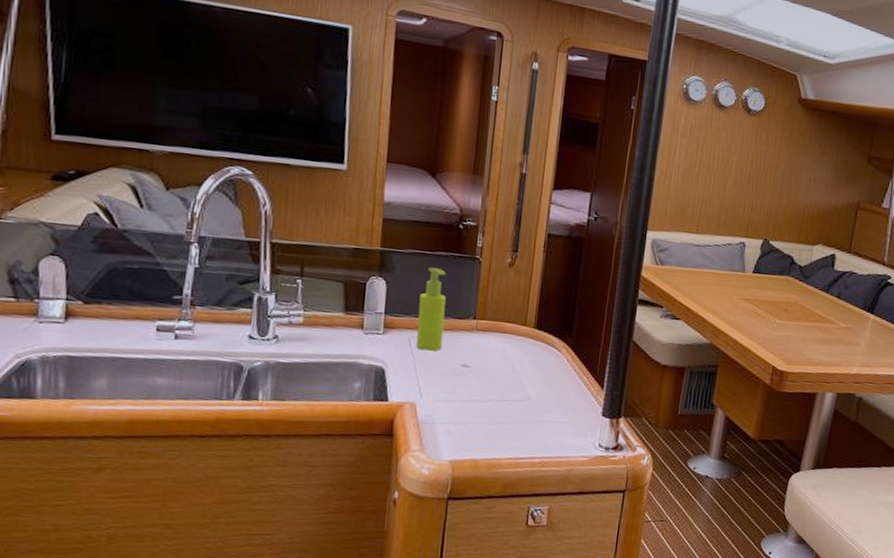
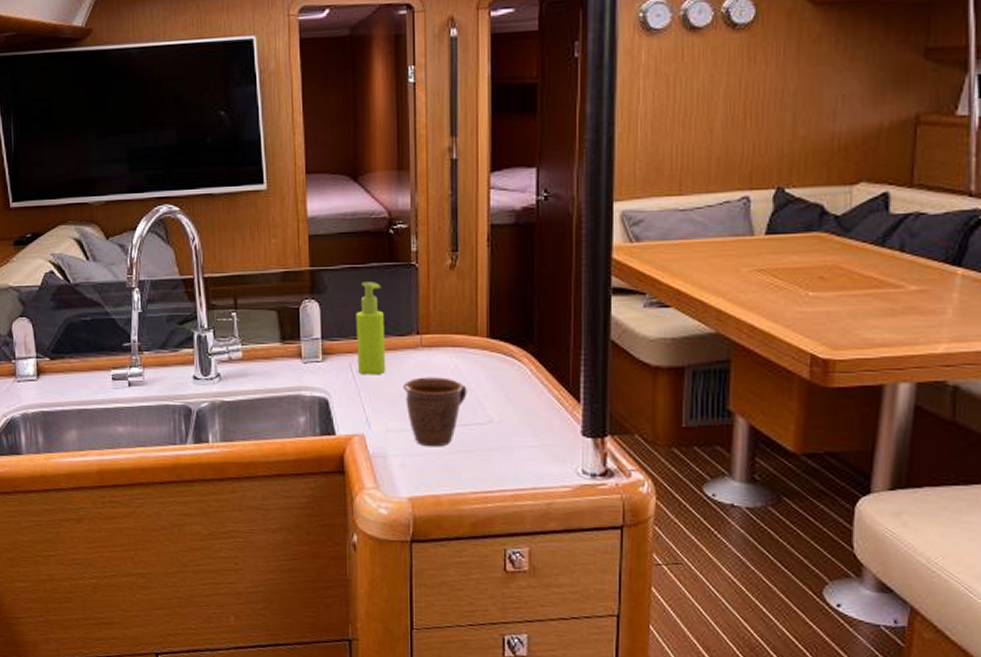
mug: none [455,356,512,418] -> present [402,377,467,447]

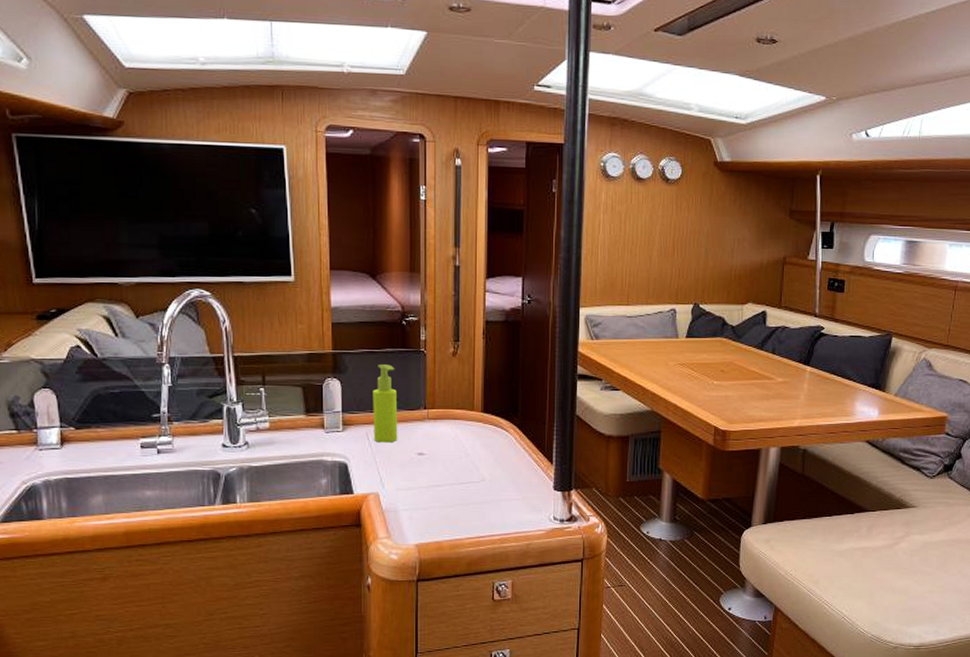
mug: present [402,377,467,447] -> none [411,444,465,502]

